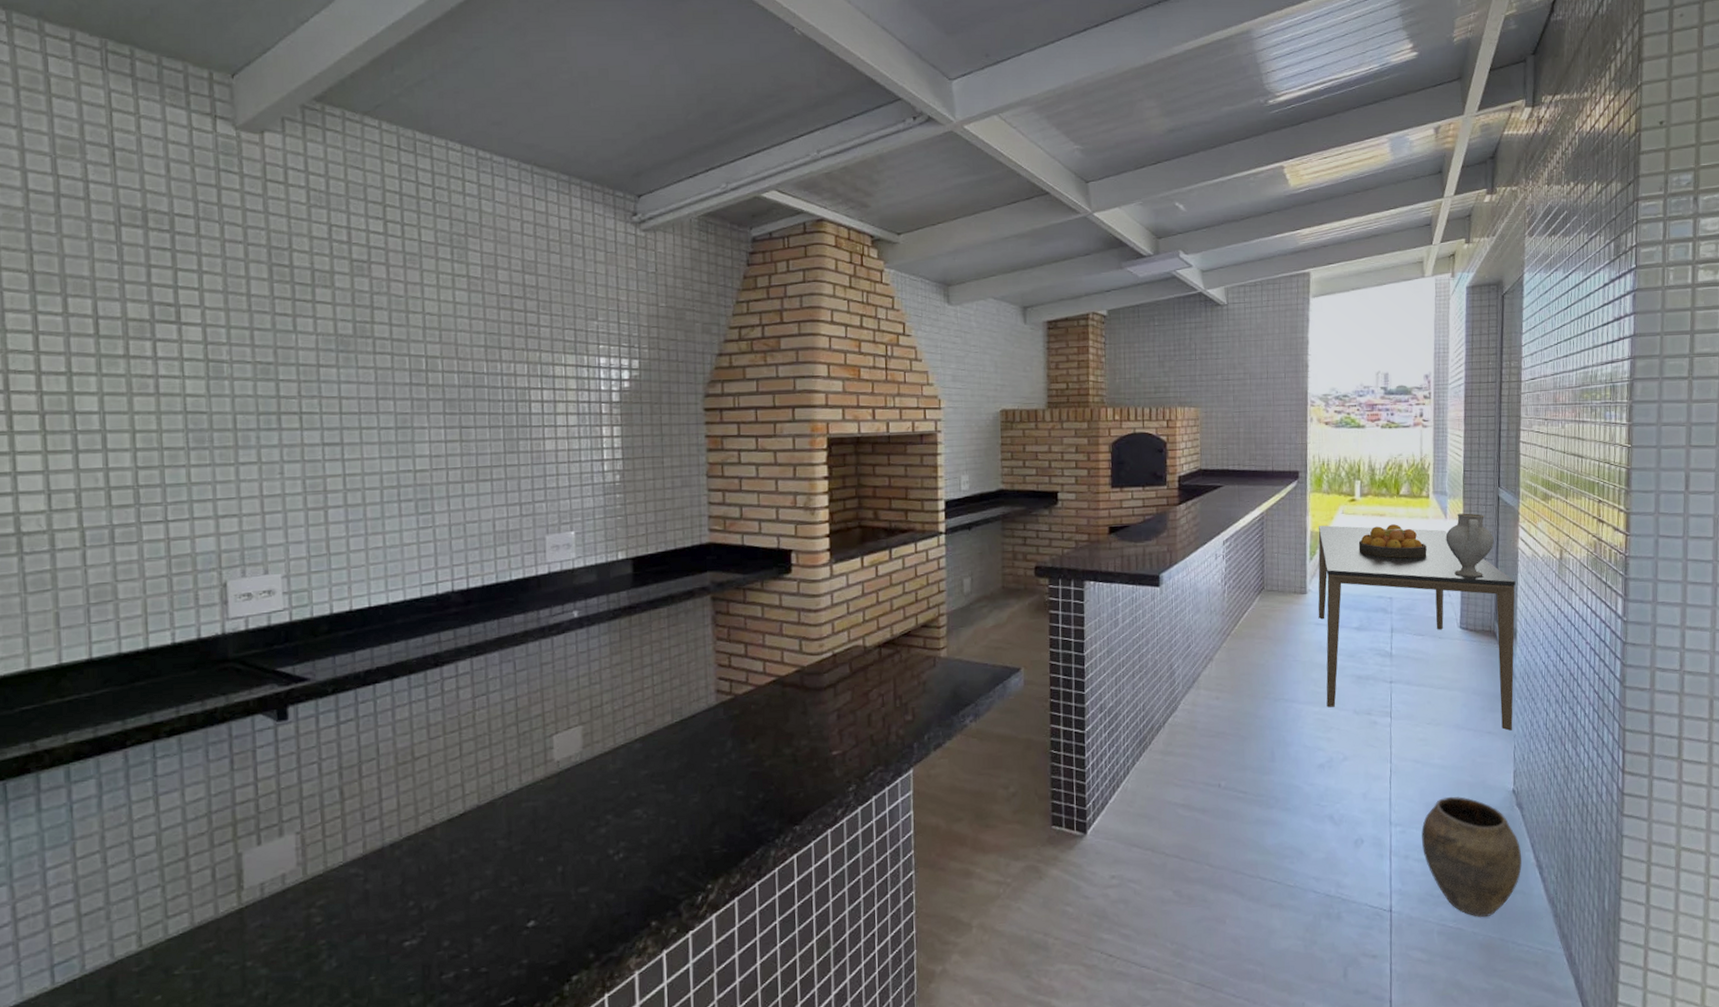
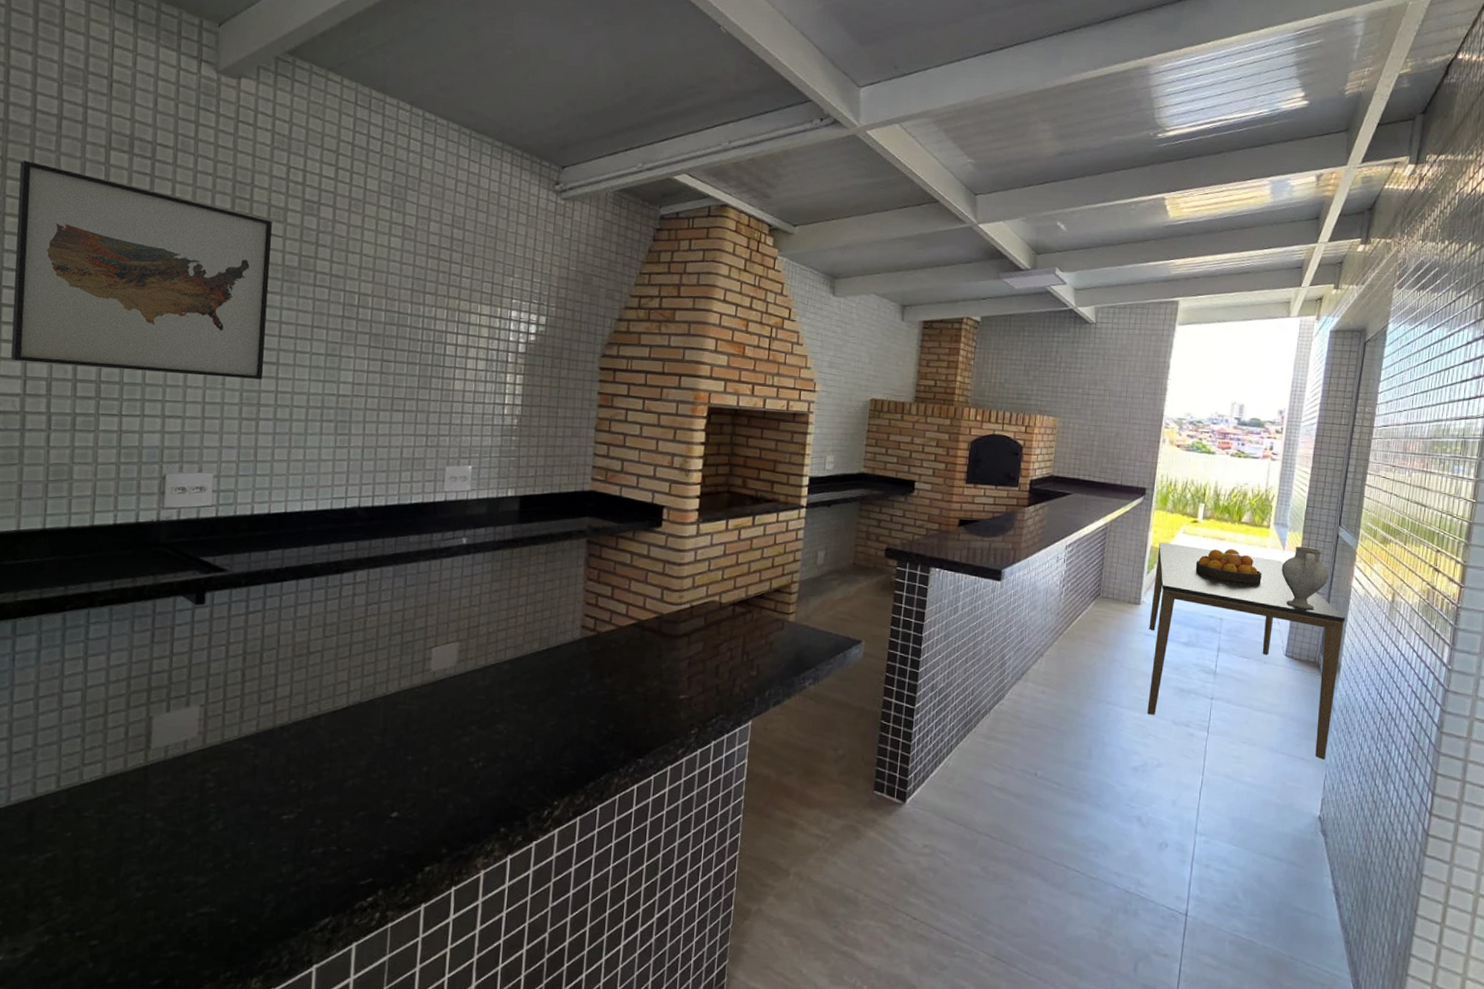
wall art: none [16,248,327,474] -> present [11,161,272,380]
vase: present [1421,796,1522,917] -> none [1224,814,1320,933]

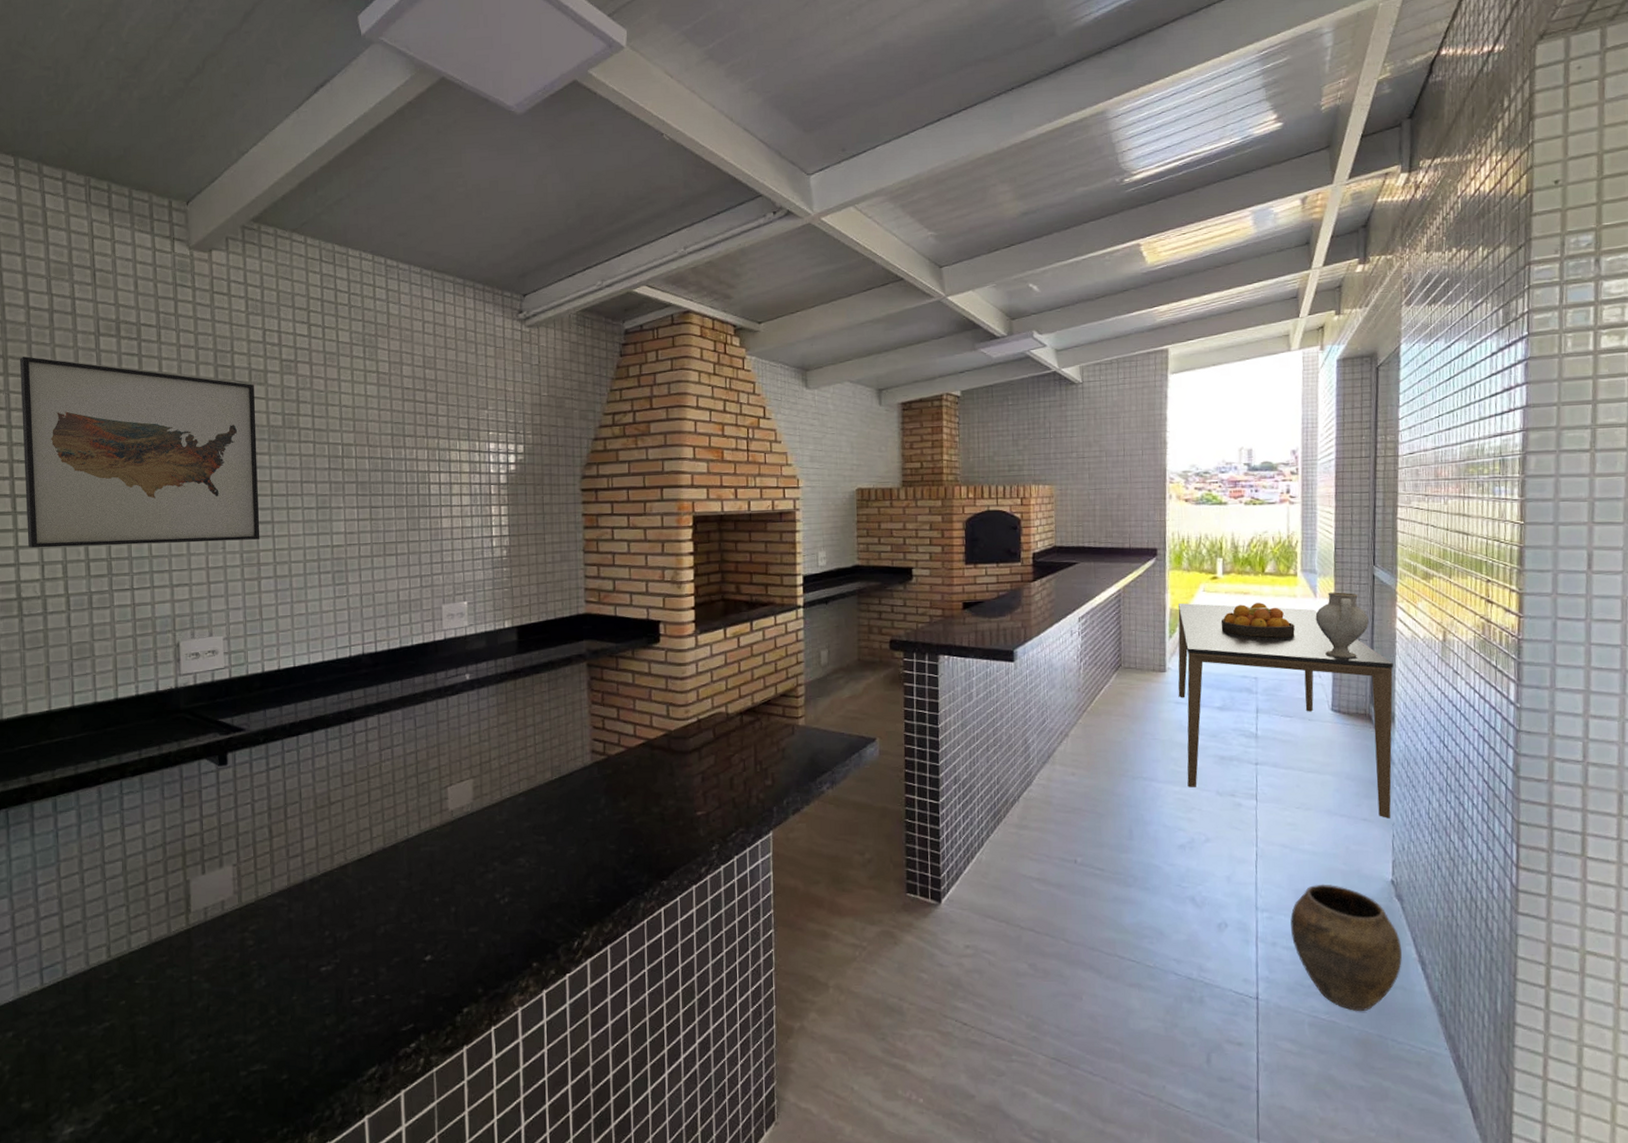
vase: none [1224,814,1320,933] -> present [1290,884,1402,1011]

